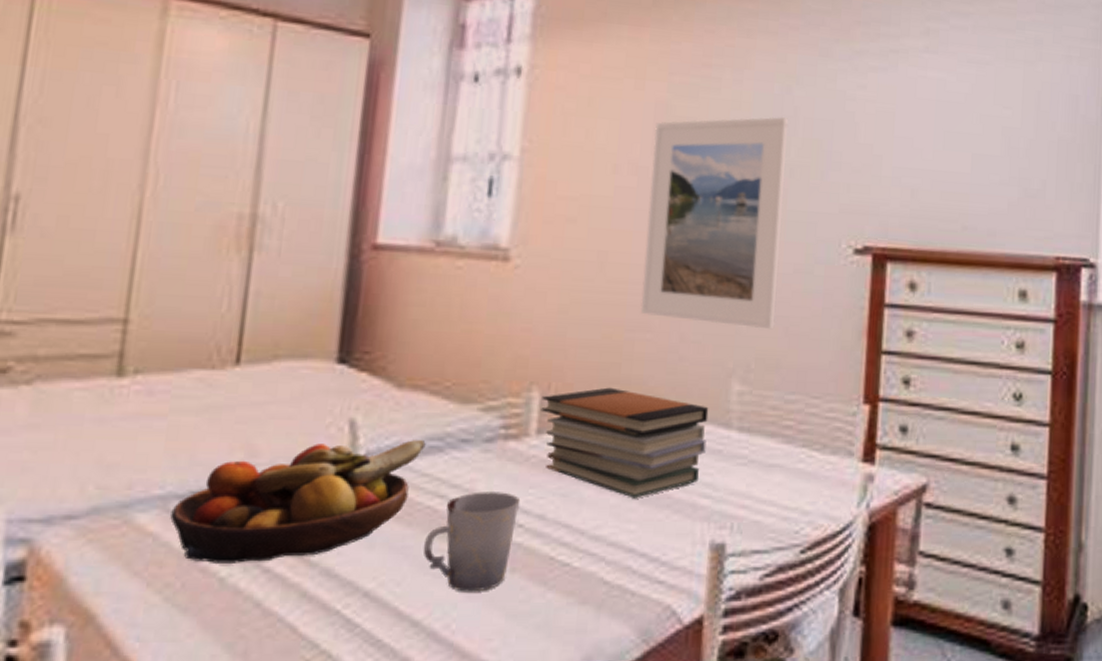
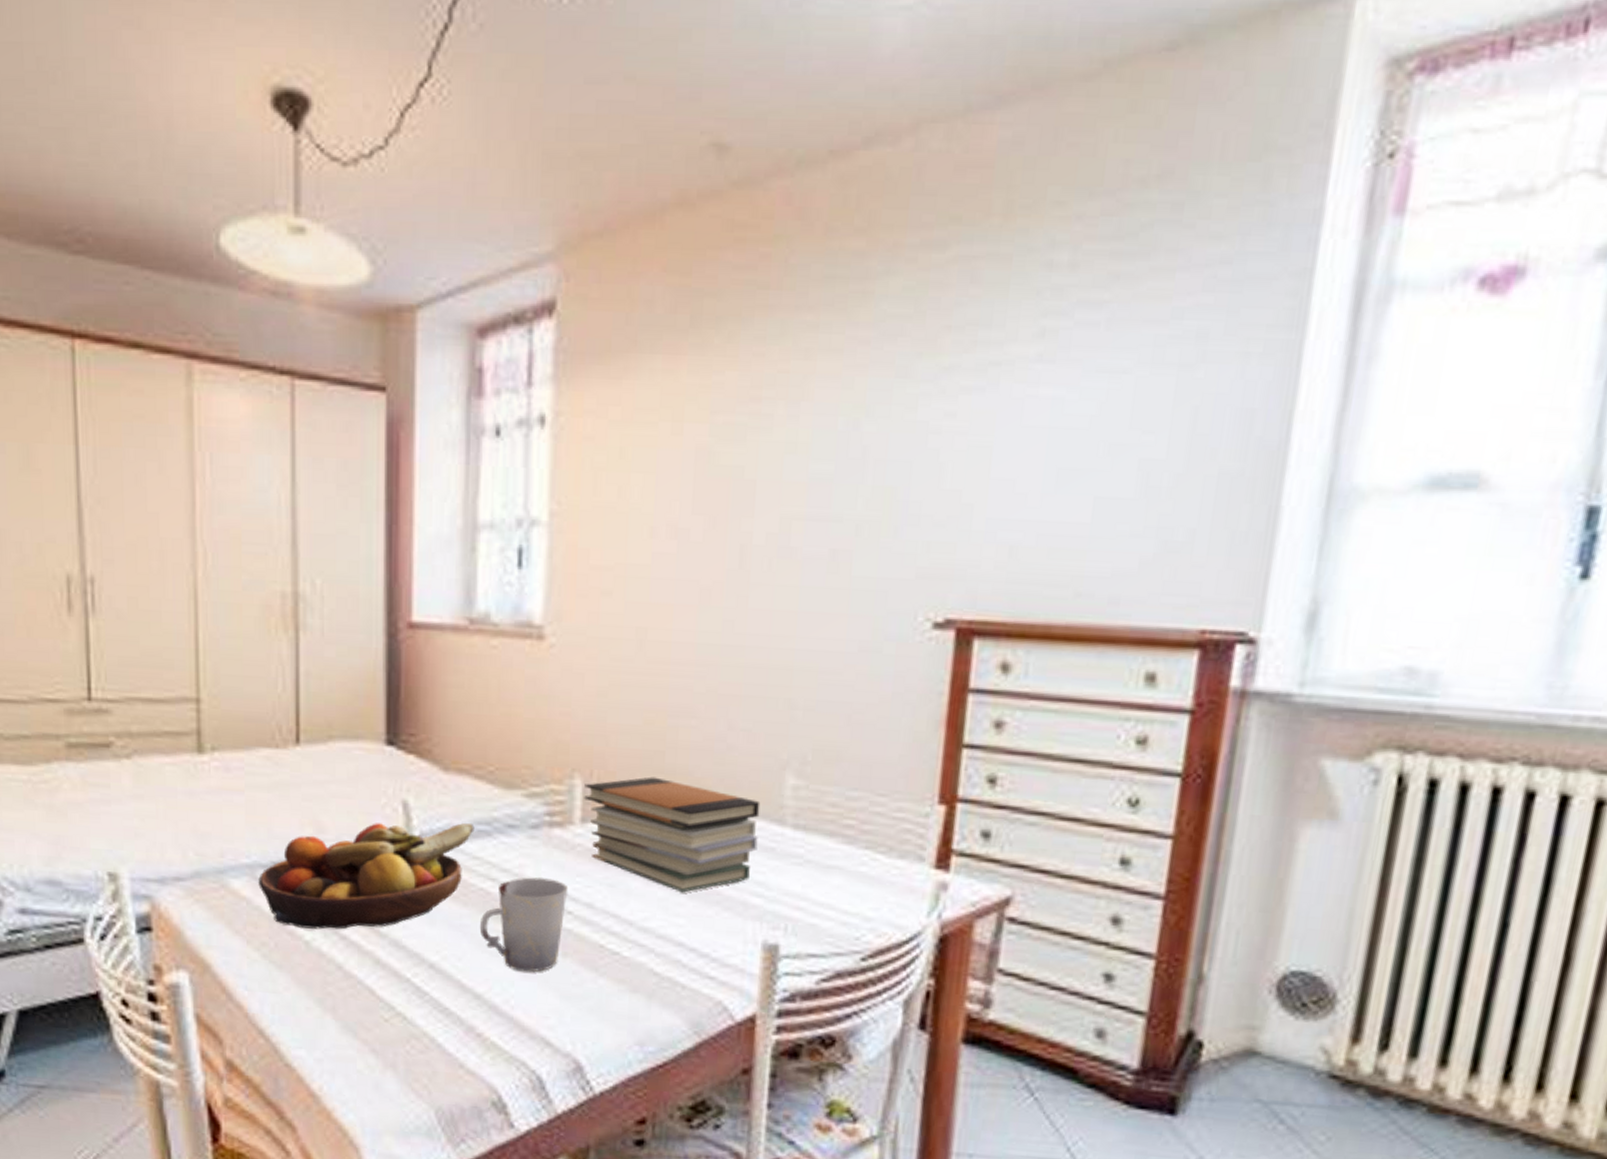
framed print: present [640,116,789,330] -> none [684,459,855,717]

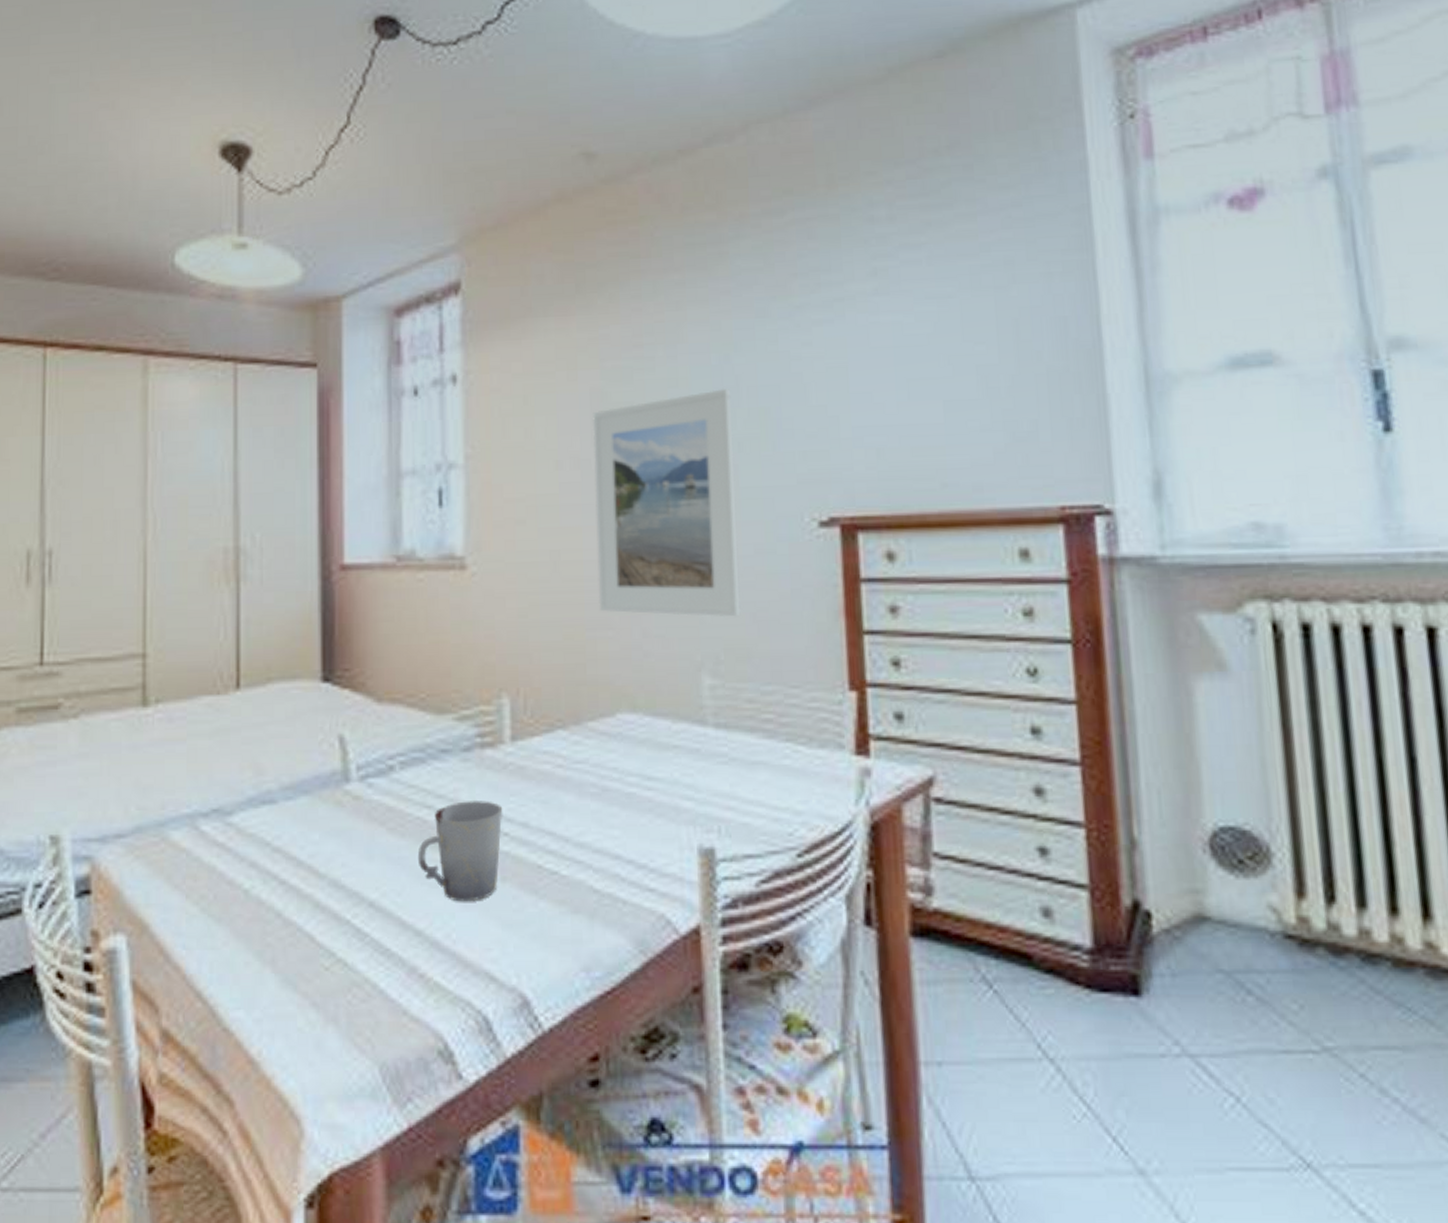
fruit bowl: present [258,823,475,930] -> none [198,752,409,876]
book stack: present [584,776,761,893] -> none [512,689,683,803]
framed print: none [684,459,855,717] -> present [591,388,741,617]

